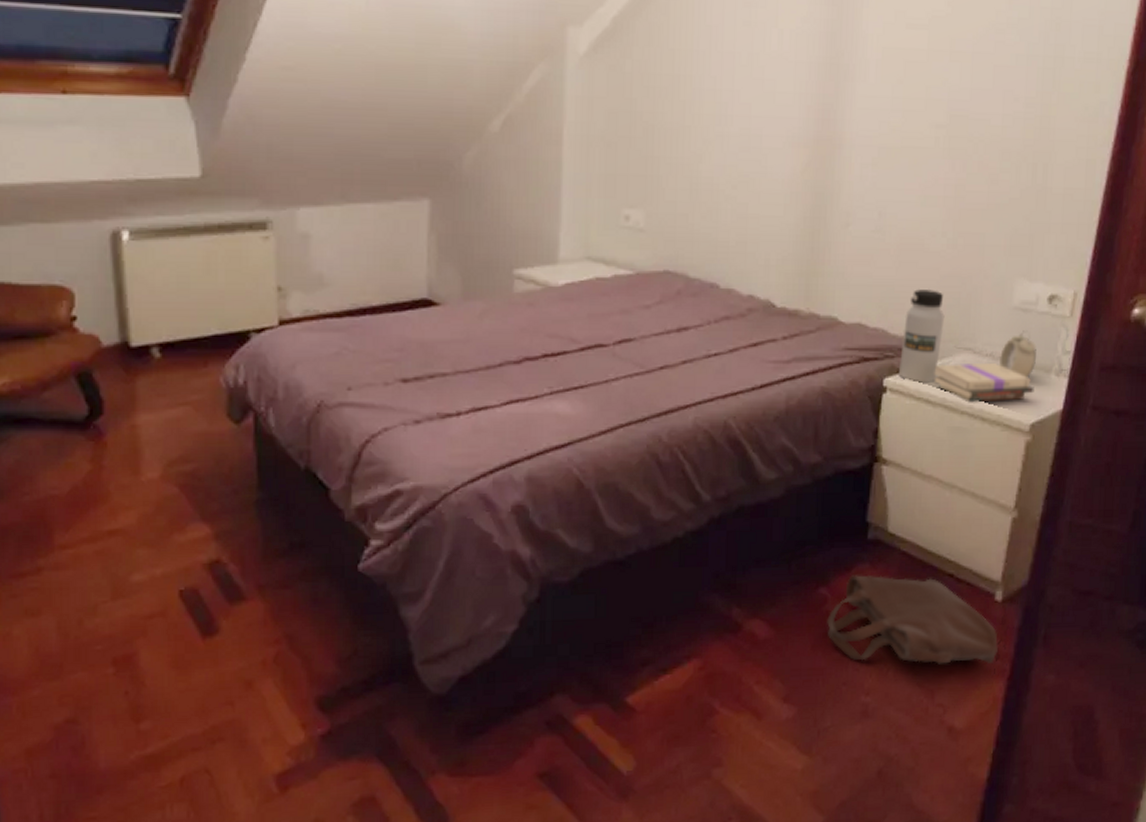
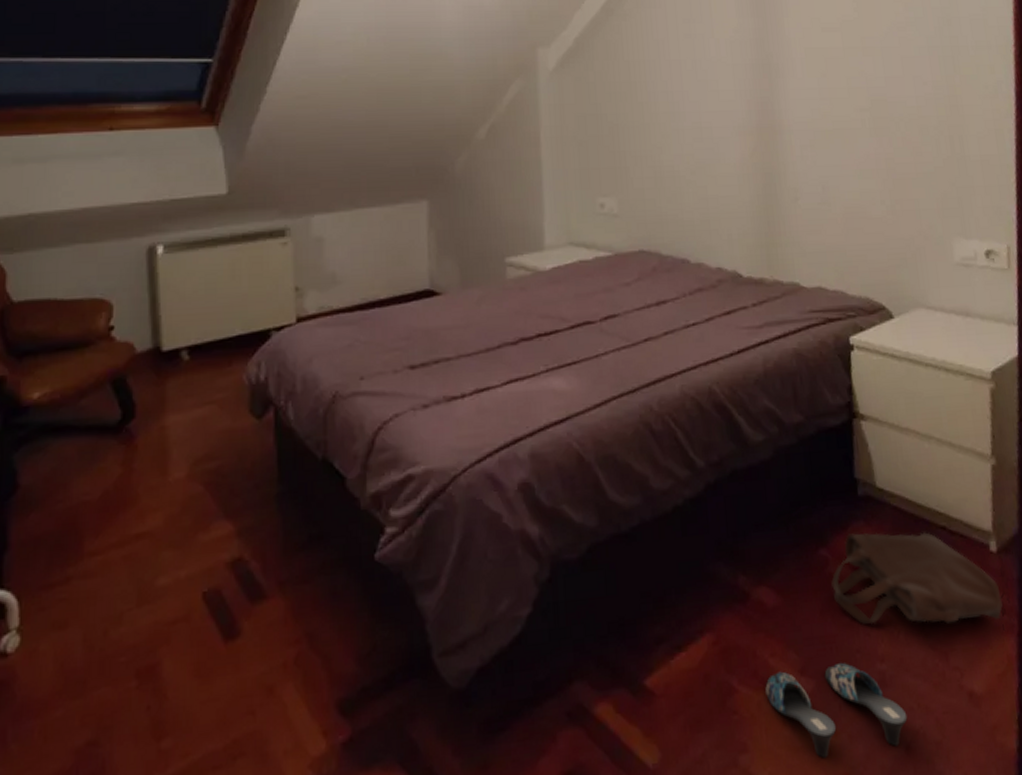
slippers: none [746,693,884,776] -> present [765,662,908,758]
water bottle: present [898,289,945,383] -> none [860,252,897,339]
books: present [934,362,1034,403] -> none [894,315,989,355]
alarm clock: present [998,330,1037,378] -> none [950,284,985,328]

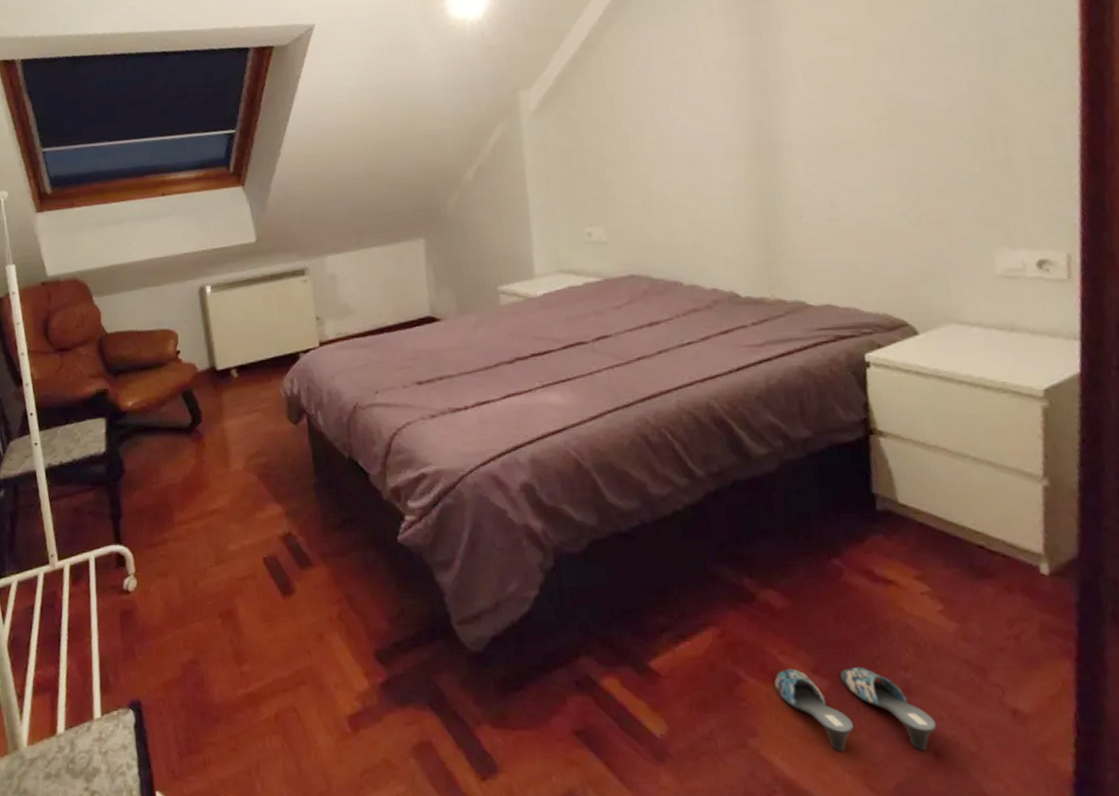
tote bag: present [831,531,1003,625] -> none [846,546,1056,642]

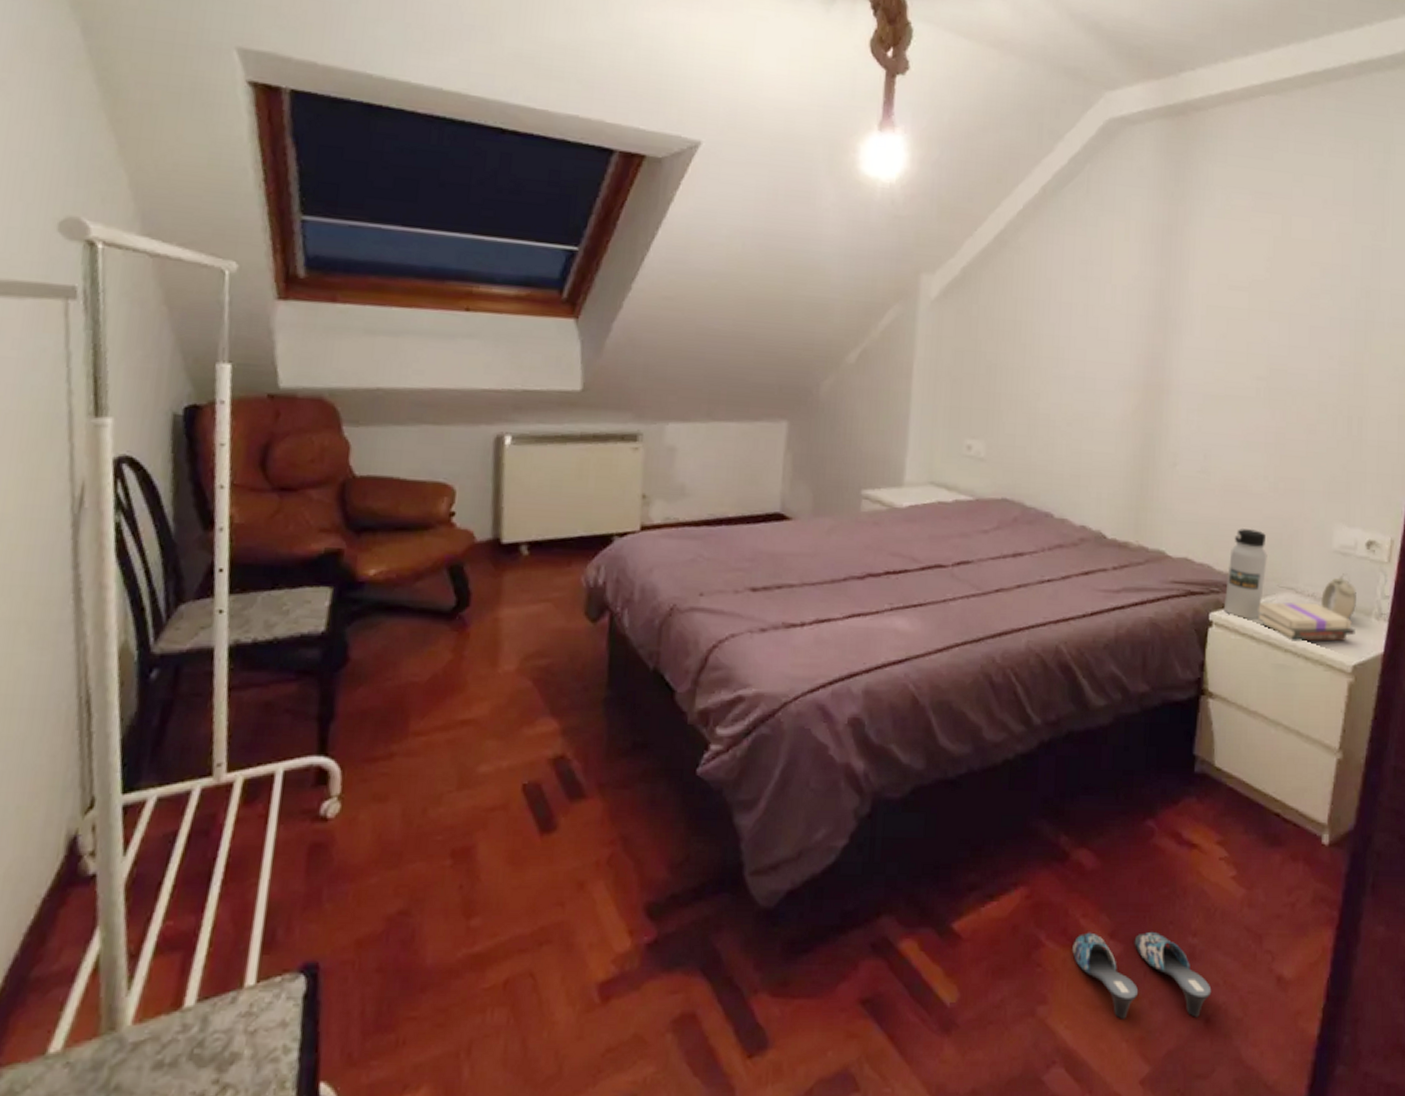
water bottle: none [877,267,923,356] -> present [1223,529,1268,619]
books: none [919,330,1041,372] -> present [1258,602,1355,642]
alarm clock: none [990,297,1037,344] -> present [1320,573,1356,620]

